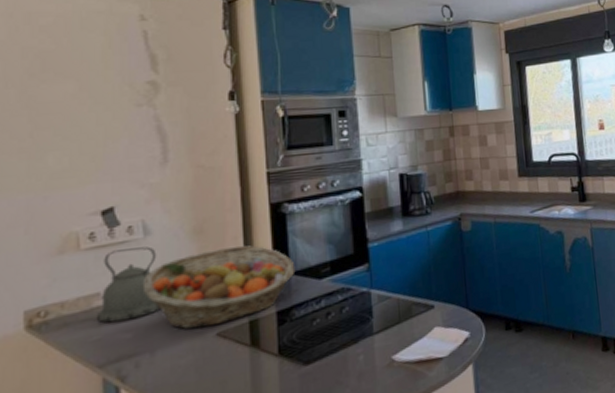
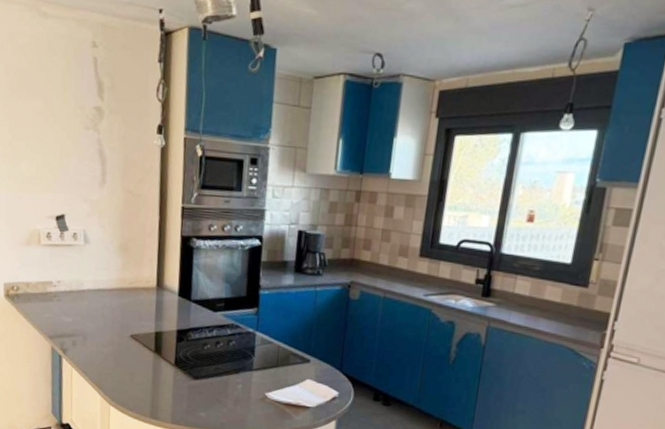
kettle: present [97,246,161,323] -> none [50,250,93,308]
fruit basket: present [144,245,296,329] -> none [82,266,196,329]

